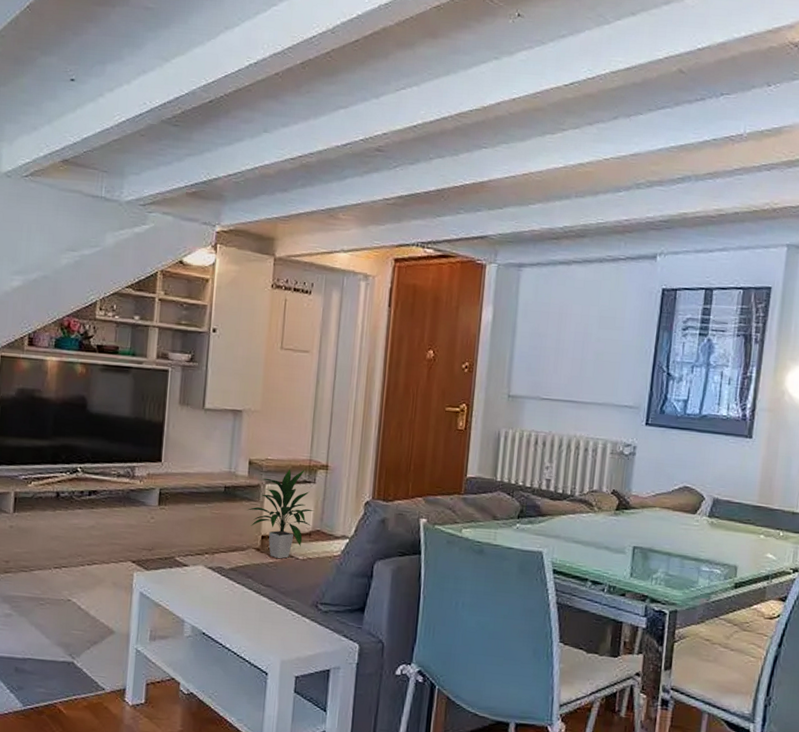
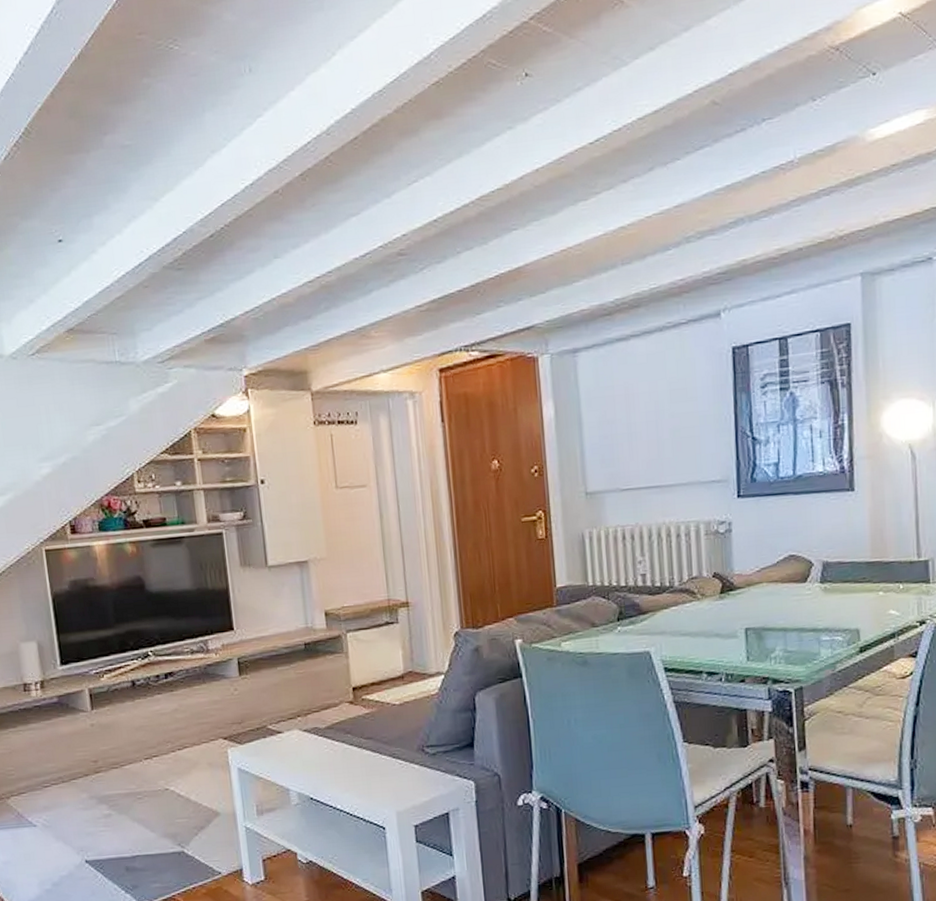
indoor plant: present [246,469,315,559] -> none [332,610,403,709]

